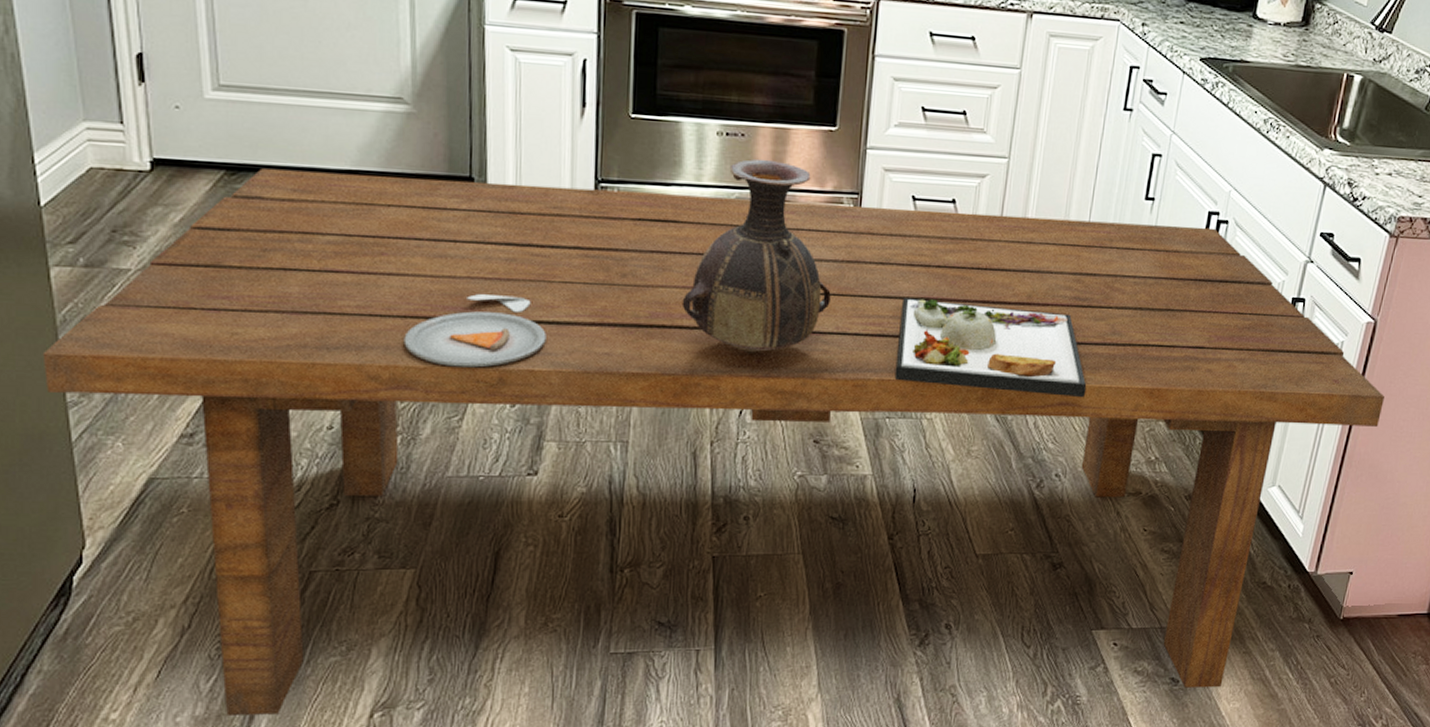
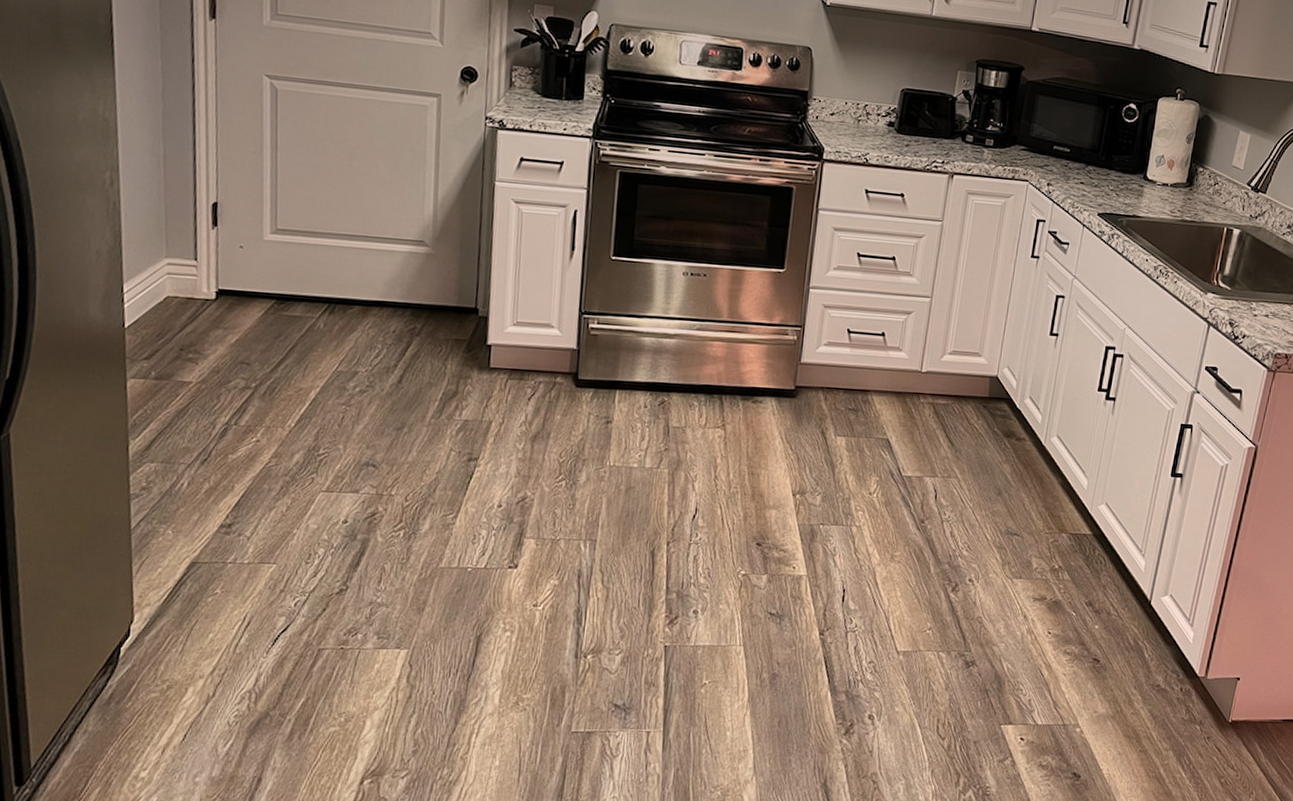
dining table: present [42,168,1385,717] -> none [114,299,1266,784]
dinner plate: present [403,294,546,368] -> none [411,408,532,472]
vase: present [681,159,831,354] -> none [647,295,775,465]
dinner plate: present [894,298,1087,398] -> none [828,418,998,511]

